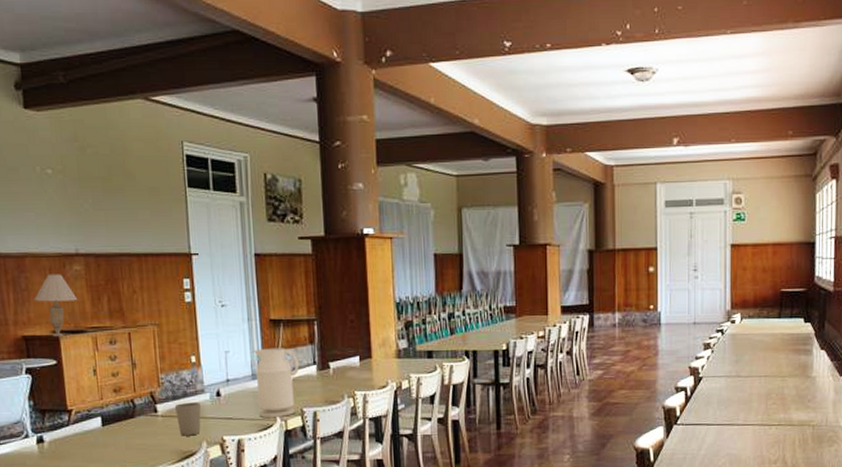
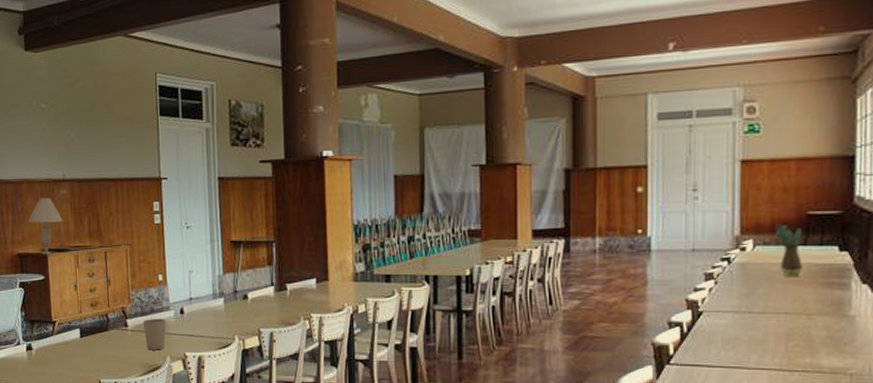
water jug: present [254,348,299,418] -> none [215,268,257,337]
vase: none [756,299,778,346] -> present [774,223,803,278]

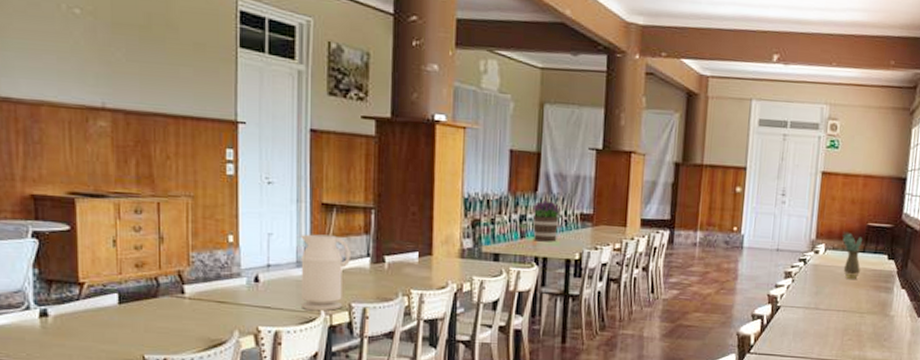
table lamp: present [28,198,63,255] -> none [47,127,101,200]
cup: present [142,318,166,351] -> none [204,285,235,323]
water jug: none [215,268,257,337] -> present [301,234,350,311]
bouquet: none [420,219,447,261] -> present [532,199,560,242]

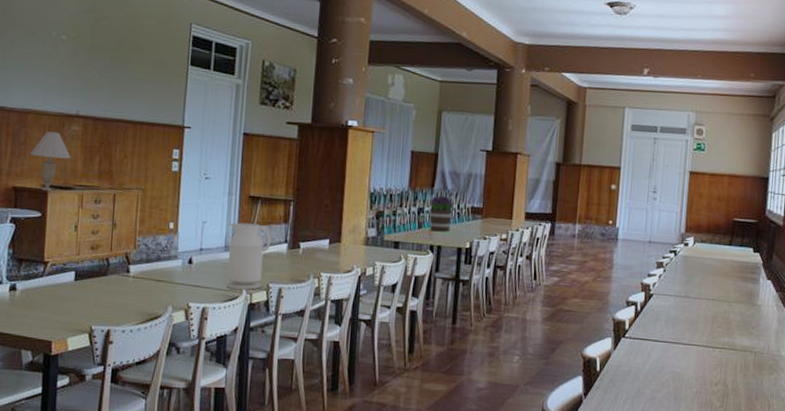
table lamp: none [47,127,101,200] -> present [29,131,71,192]
vase: present [842,231,863,280] -> none [709,225,730,271]

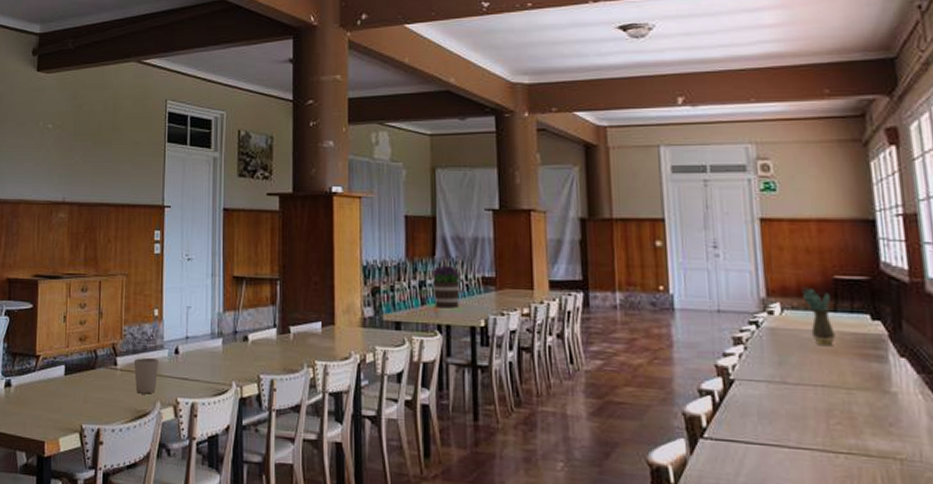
table lamp: present [29,131,71,192] -> none [21,220,59,282]
cup: none [146,266,172,300] -> present [133,357,158,395]
water jug: present [227,222,271,291] -> none [215,306,259,383]
vase: none [709,225,730,271] -> present [800,287,835,347]

